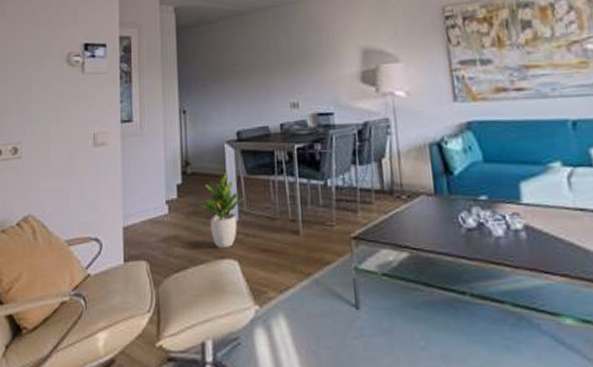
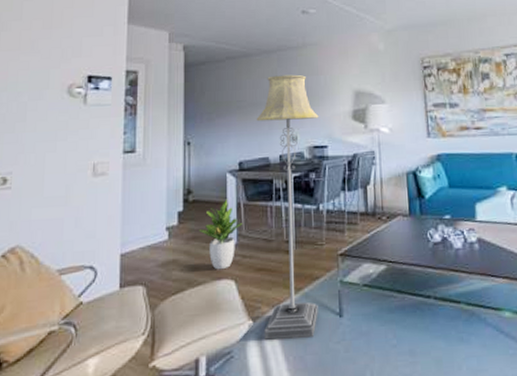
floor lamp: none [253,33,331,329] -> present [256,74,319,340]

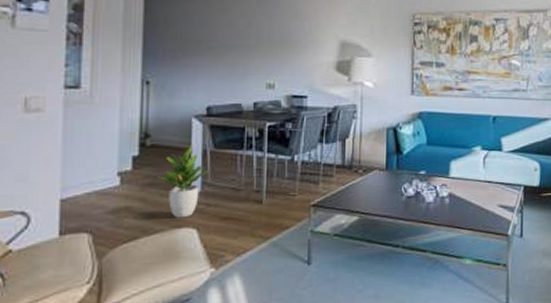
floor lamp: present [256,74,319,340] -> none [227,16,300,287]

